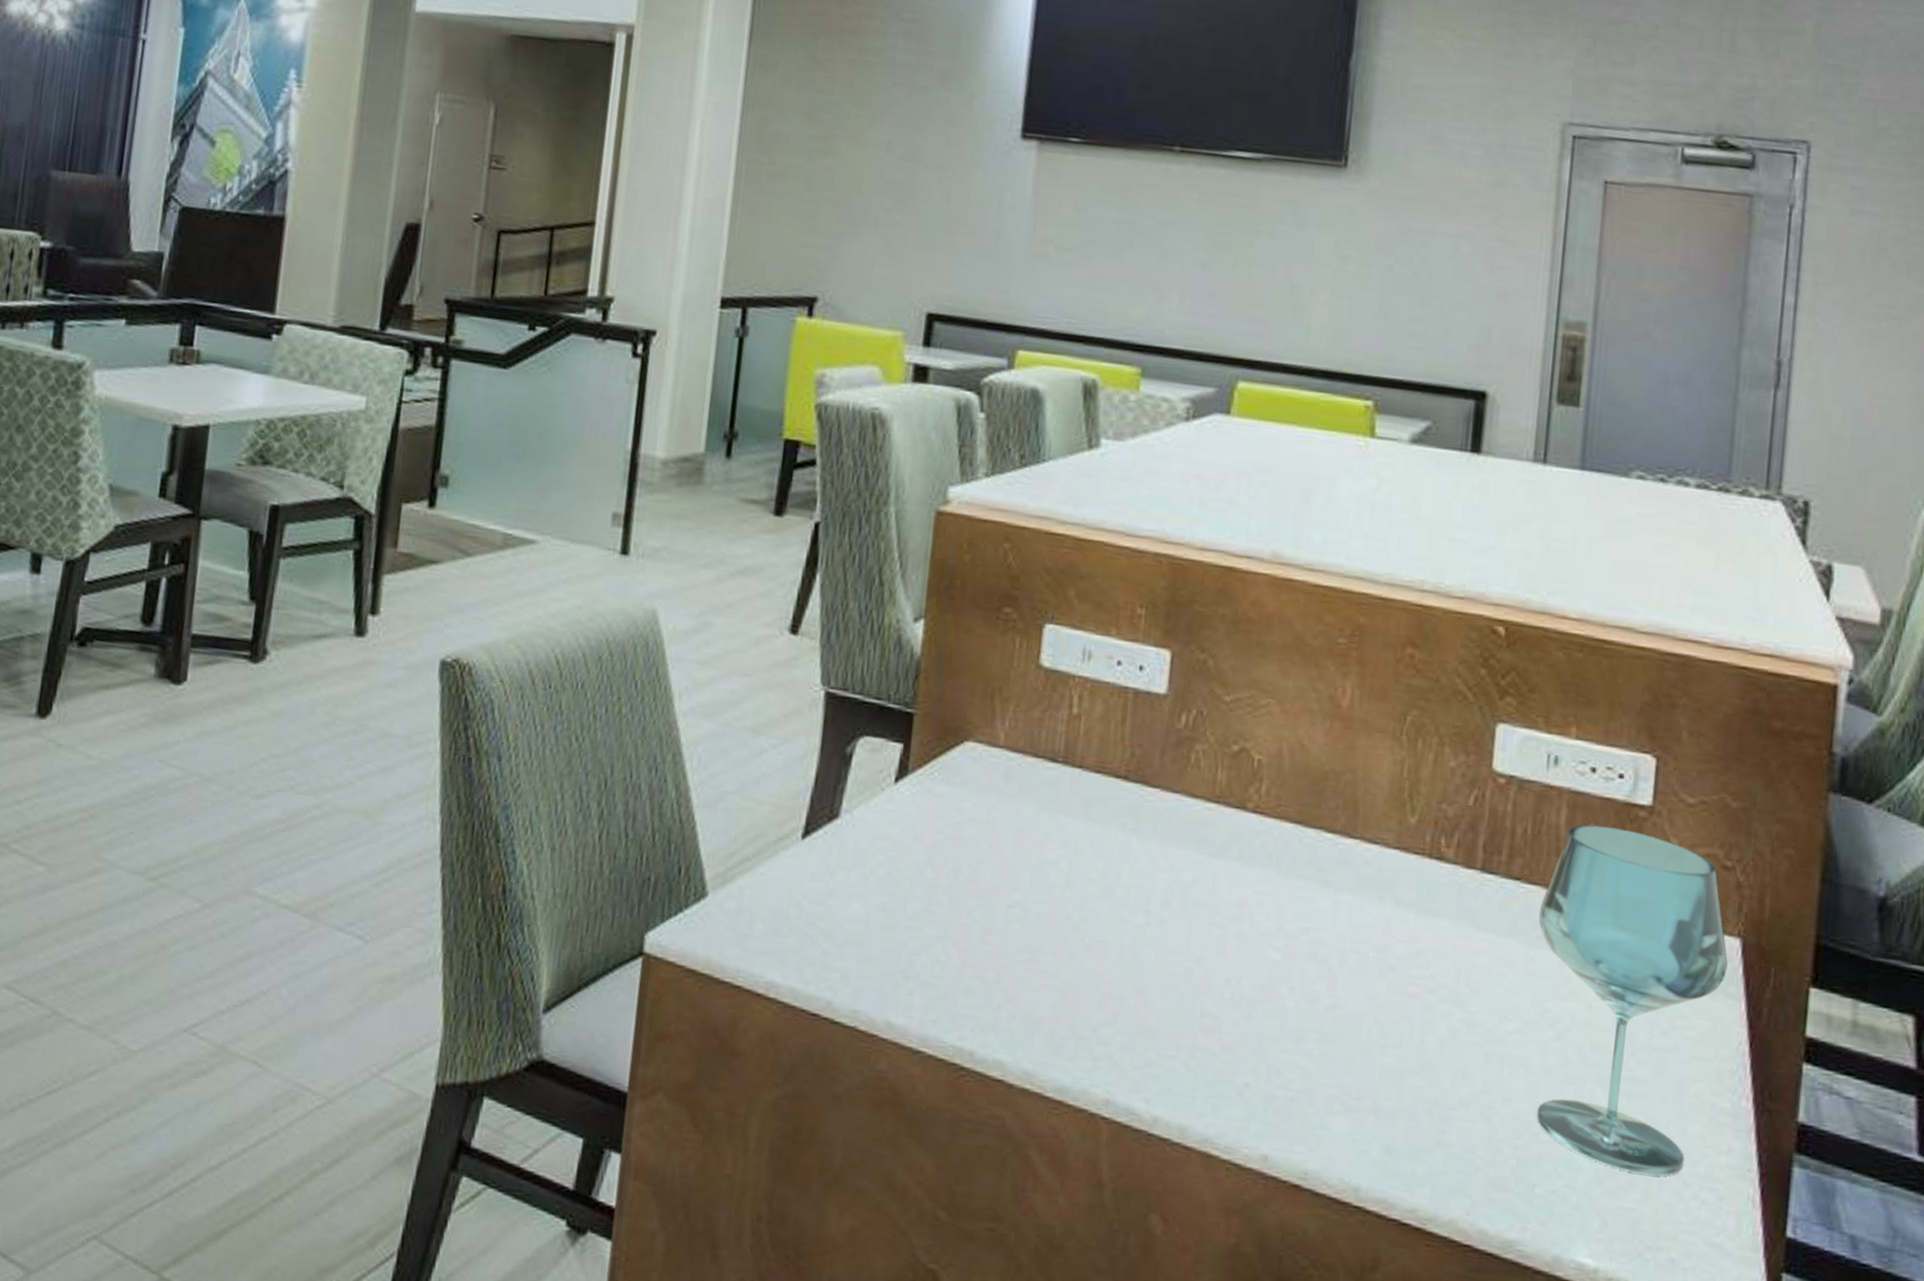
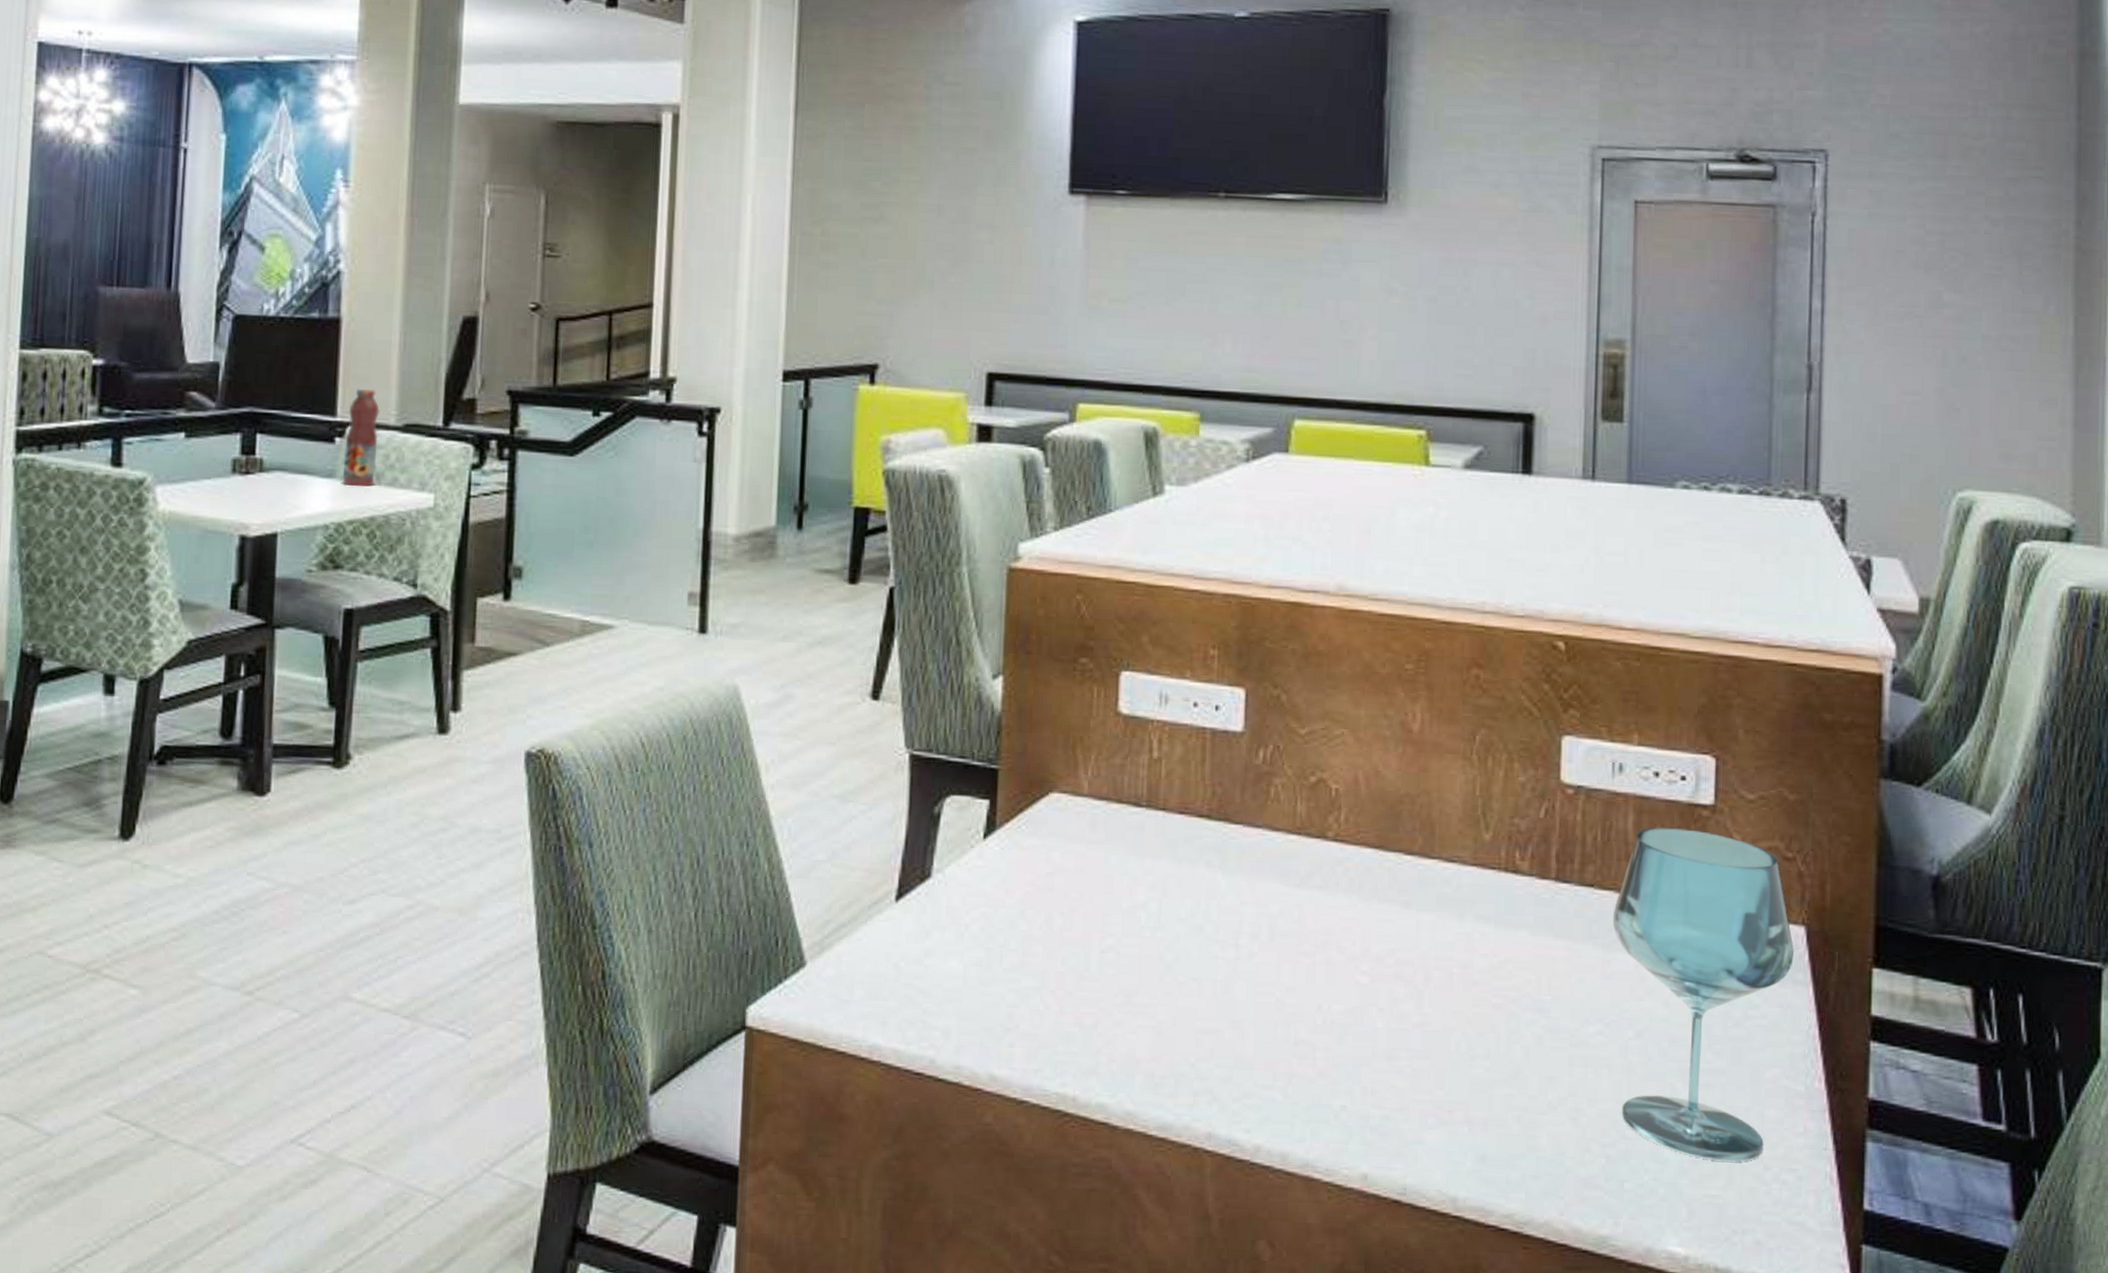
fruit juice: none [276,287,318,386] -> present [342,388,380,487]

